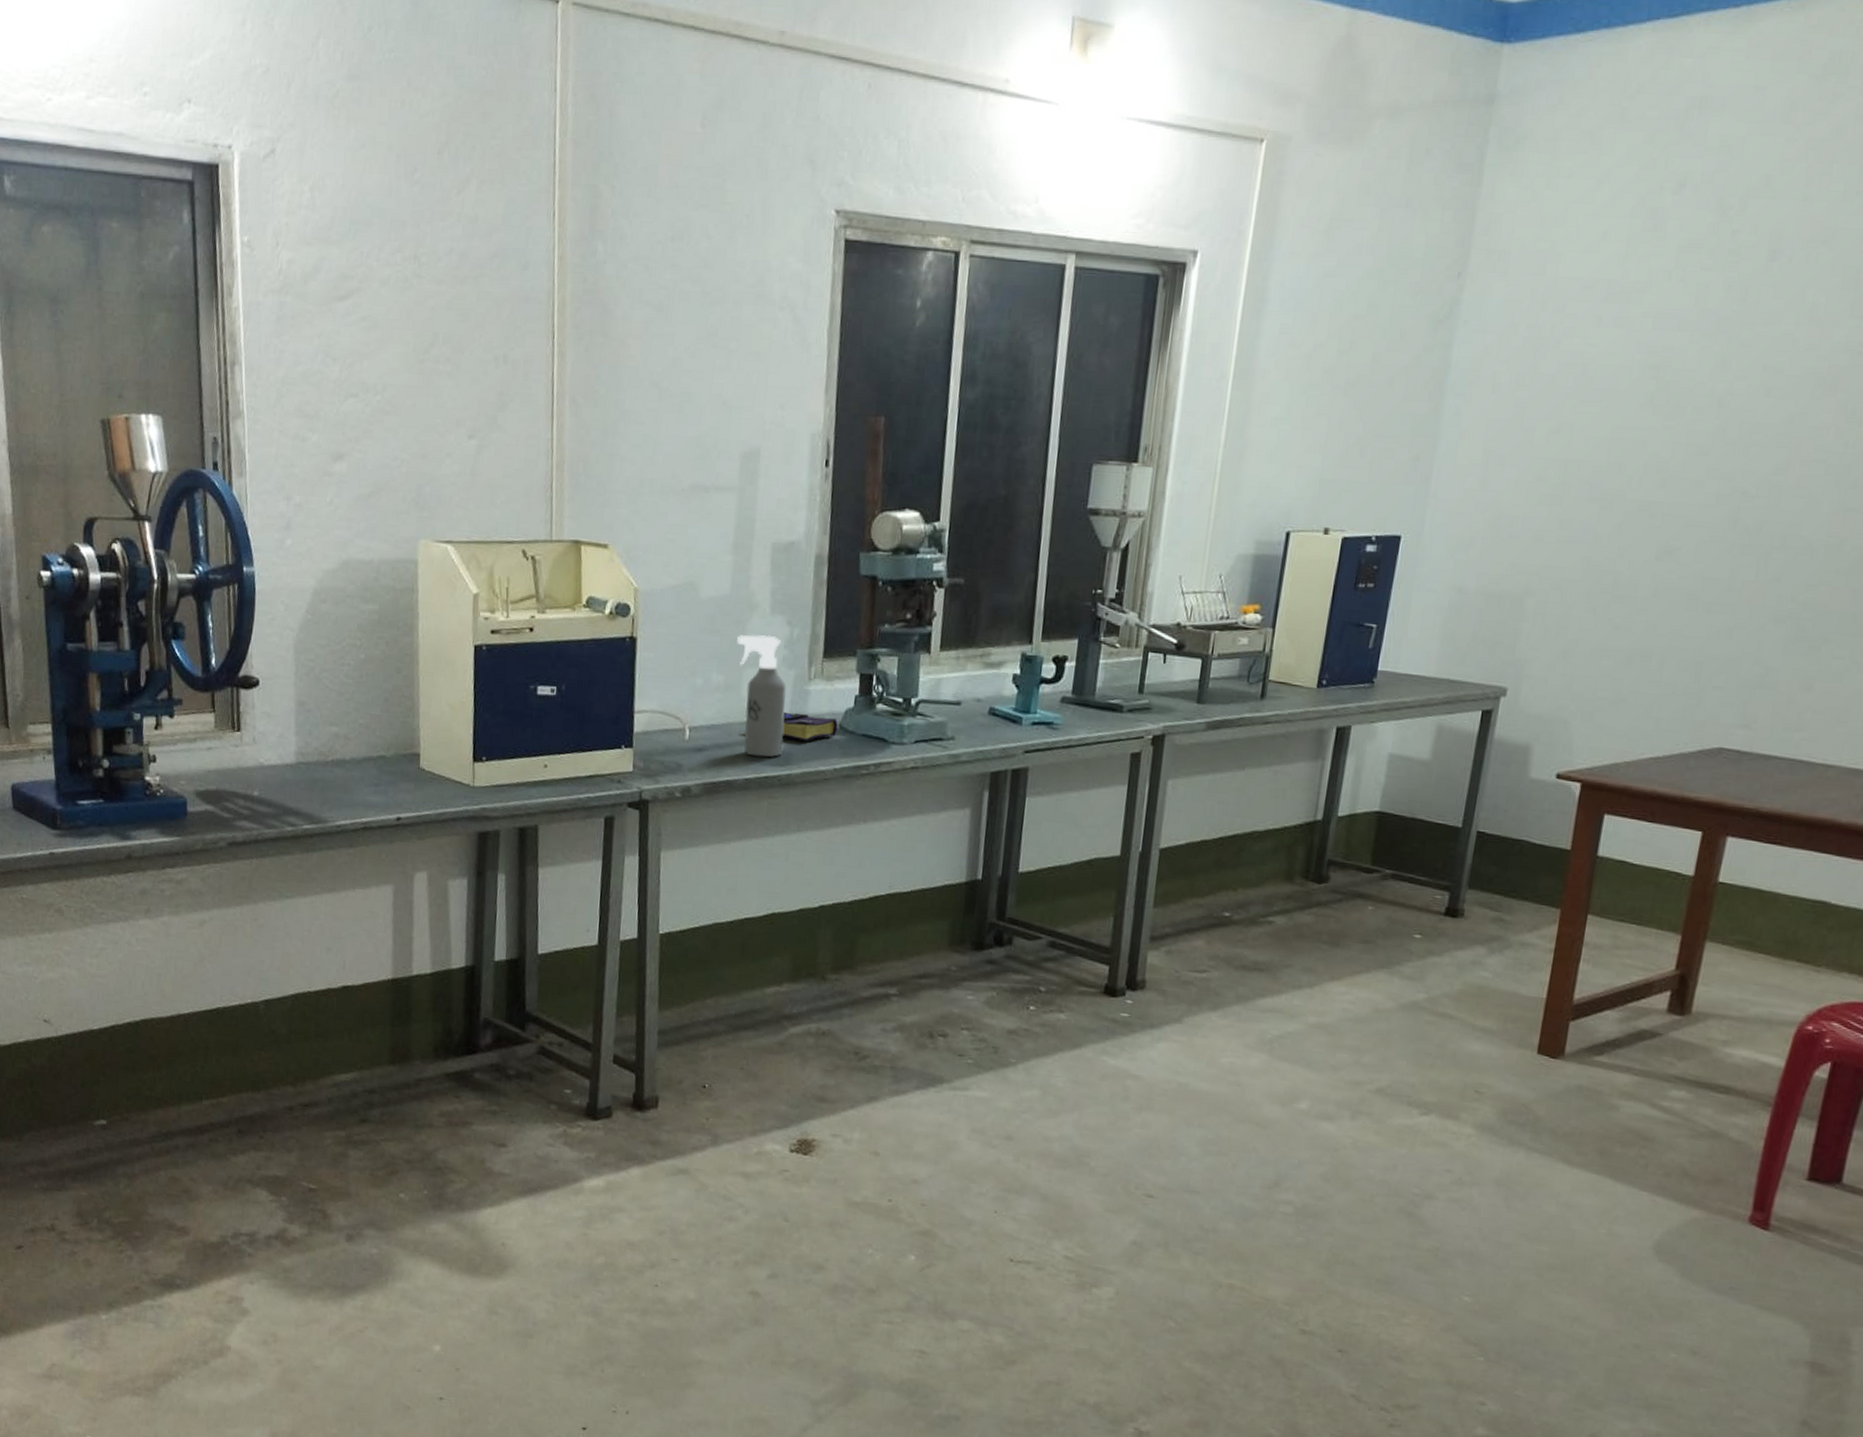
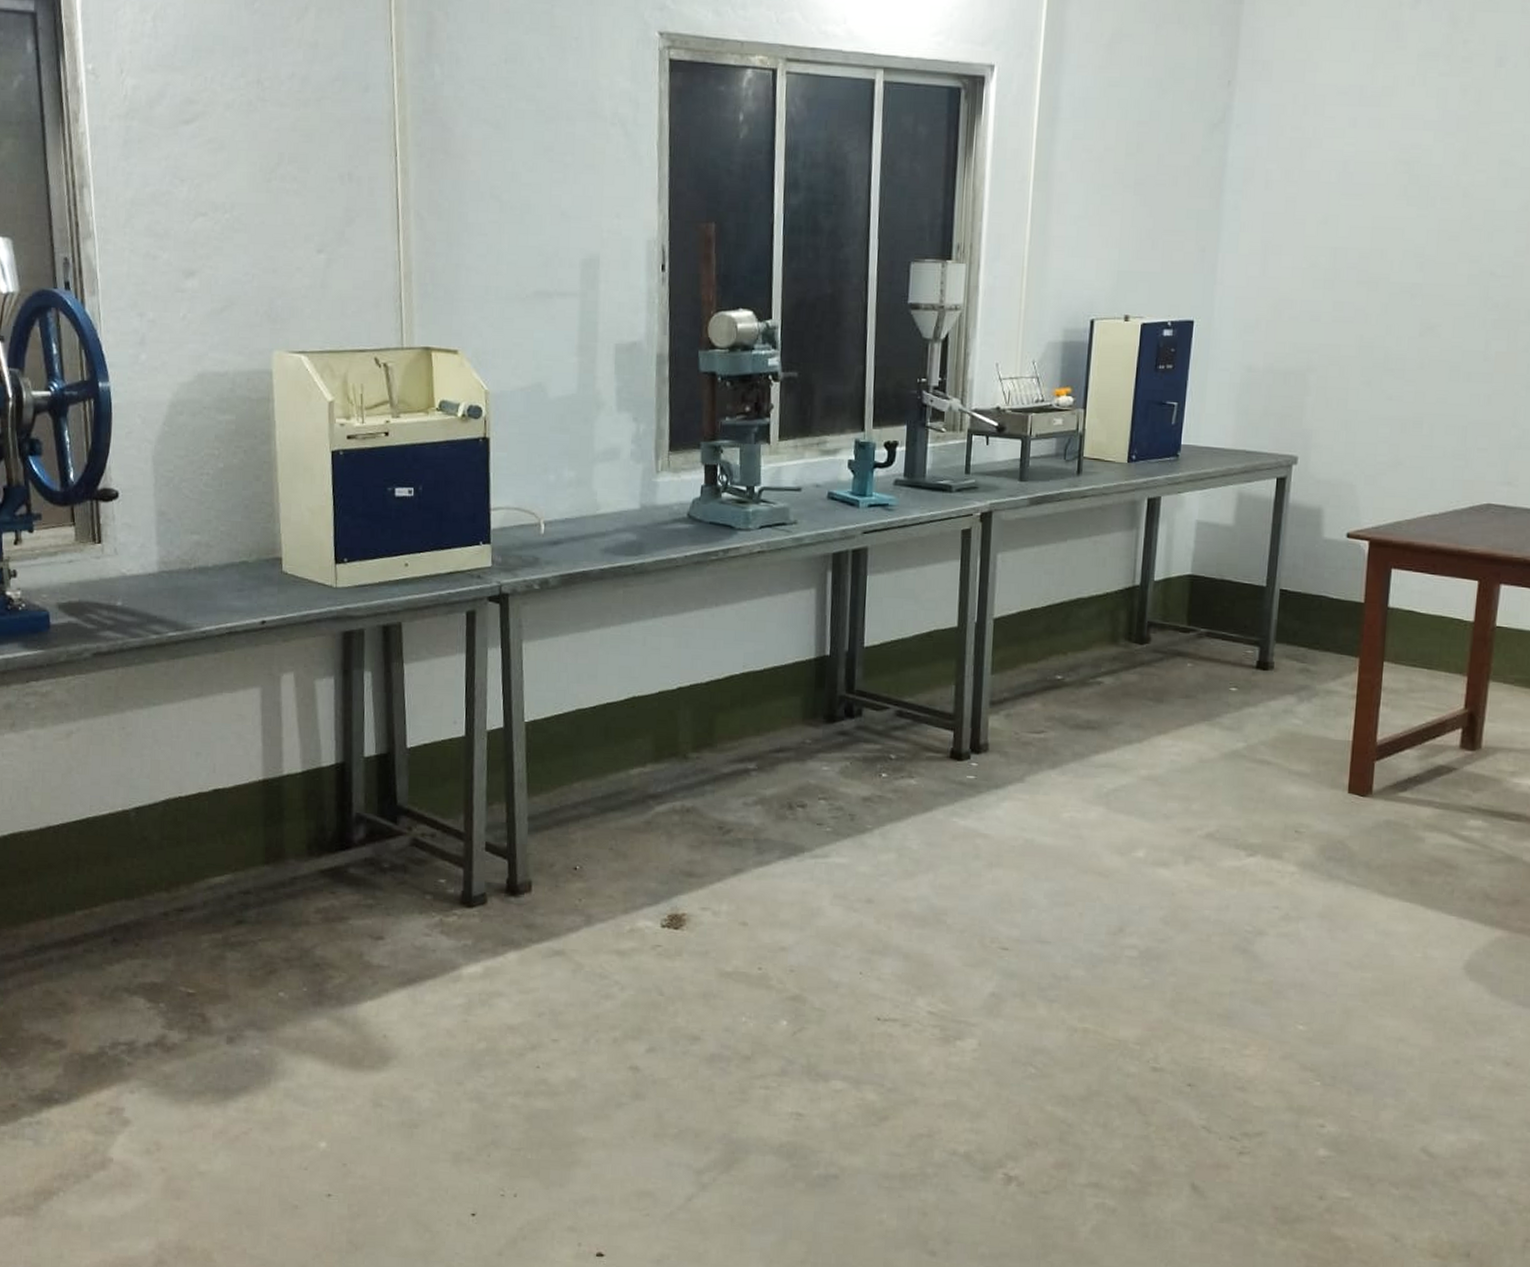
spray bottle: present [737,635,787,758] -> none [586,431,636,548]
book: present [781,711,838,742] -> none [633,503,687,532]

